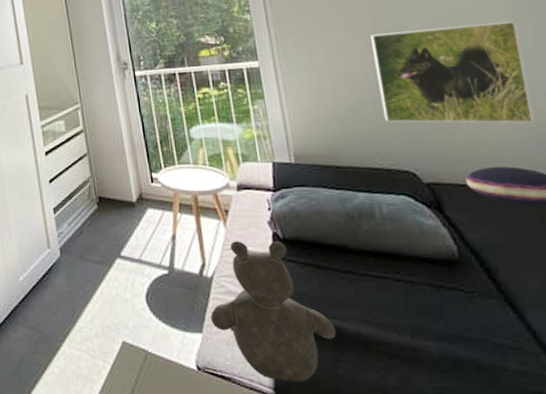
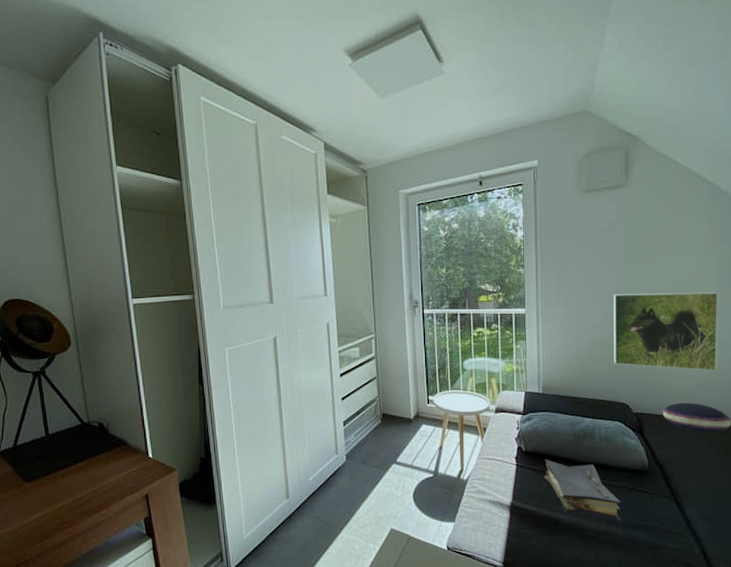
teddy bear: present [211,241,336,382] -> none [463,452,554,558]
book: none [310,248,434,333] -> present [543,459,622,522]

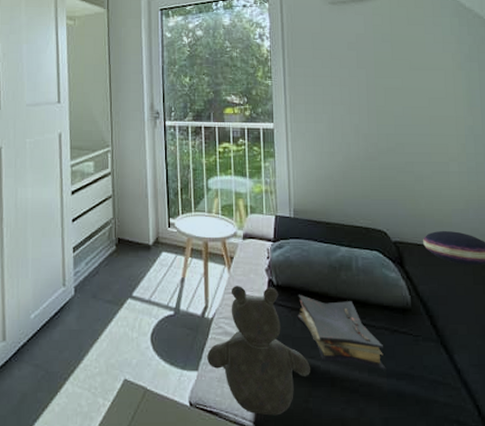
teddy bear: none [463,452,554,558] -> present [207,286,310,416]
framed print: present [613,292,719,371] -> none [365,110,476,196]

